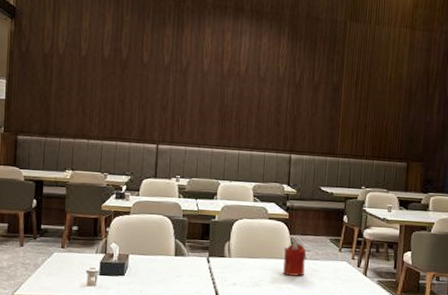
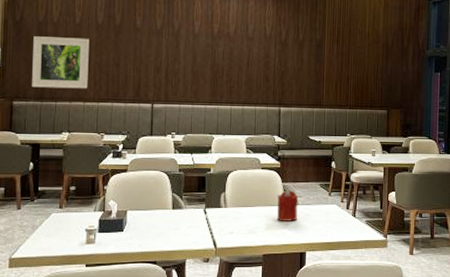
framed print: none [36,69,95,126] -> present [32,36,89,89]

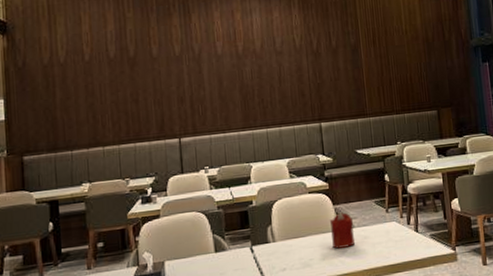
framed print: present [32,36,89,89] -> none [39,76,106,138]

